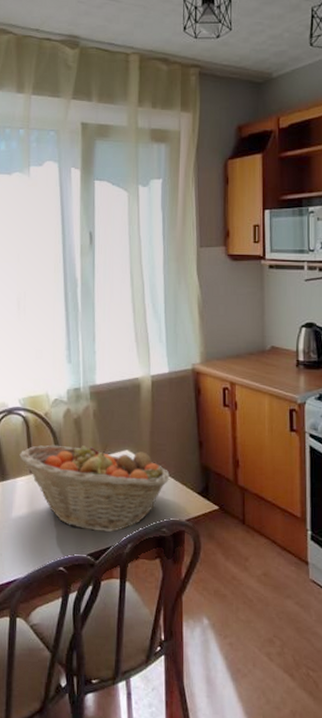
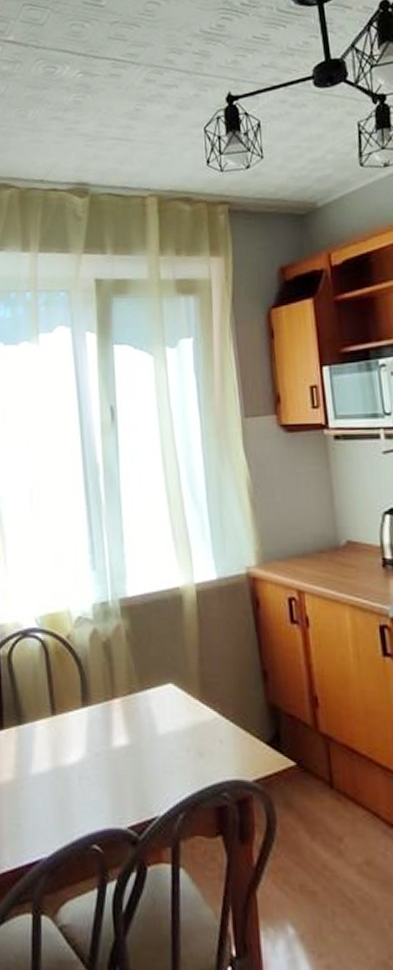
fruit basket: present [19,444,171,532] -> none [38,675,229,796]

